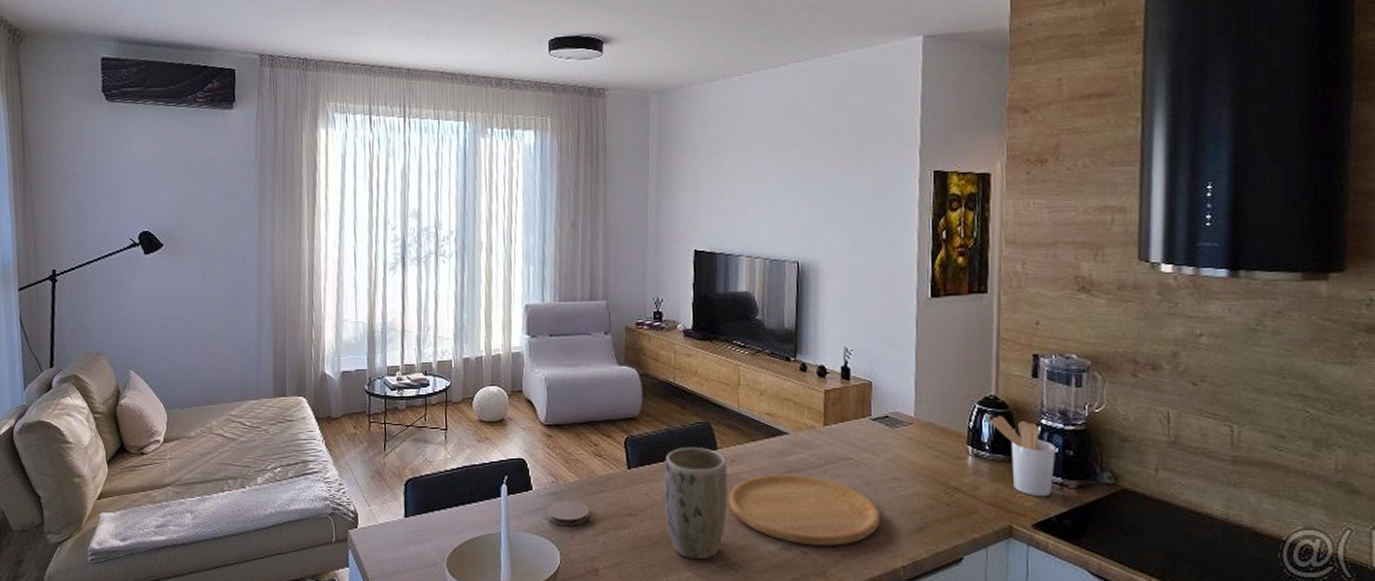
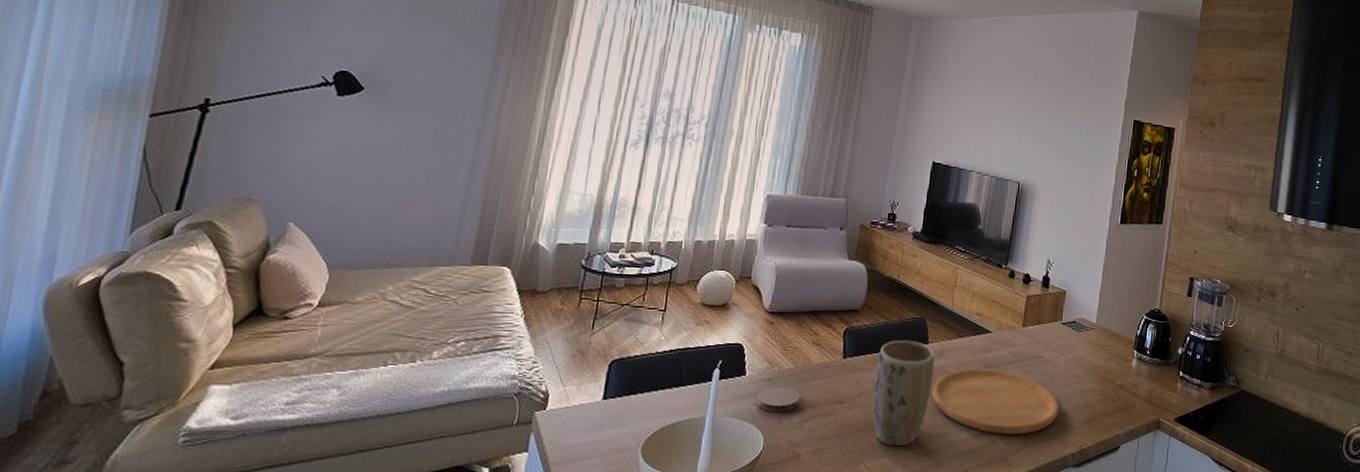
utensil holder: present [990,416,1055,497] -> none [1153,326,1198,395]

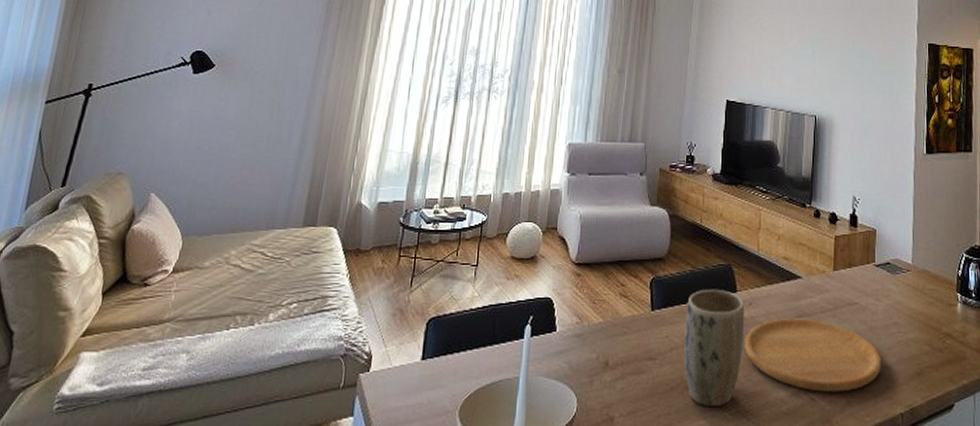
coaster: present [756,386,801,413] -> none [568,342,611,371]

